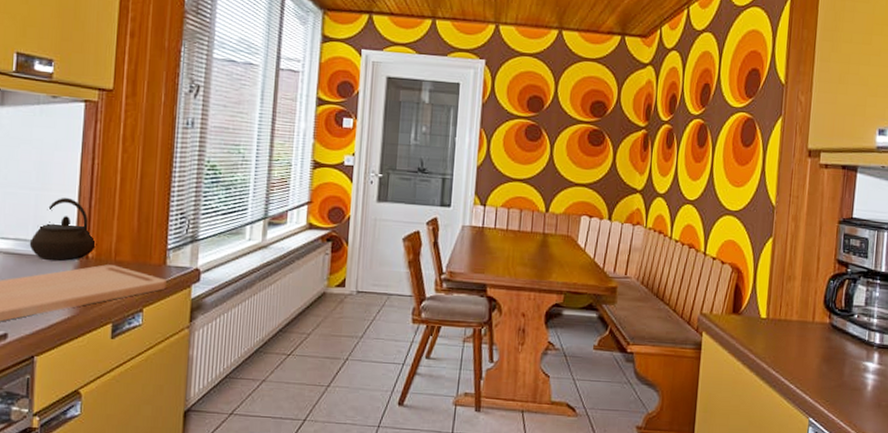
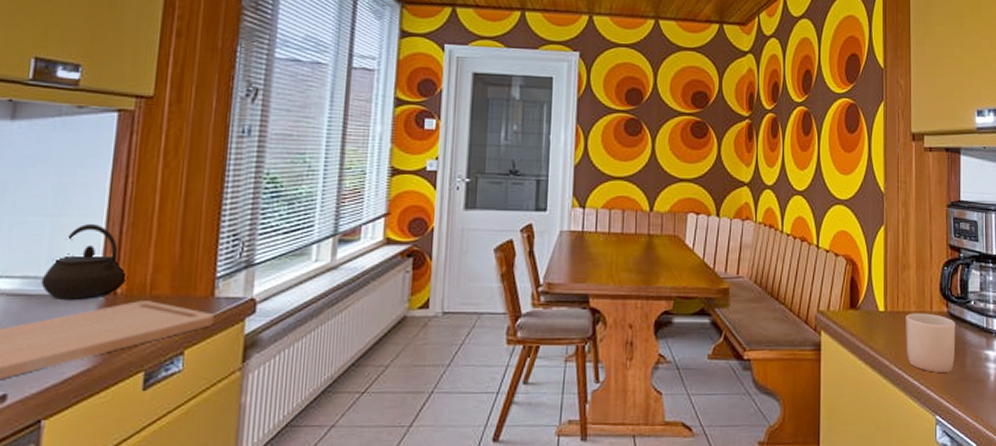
mug: none [785,322,837,379] -> present [906,313,956,373]

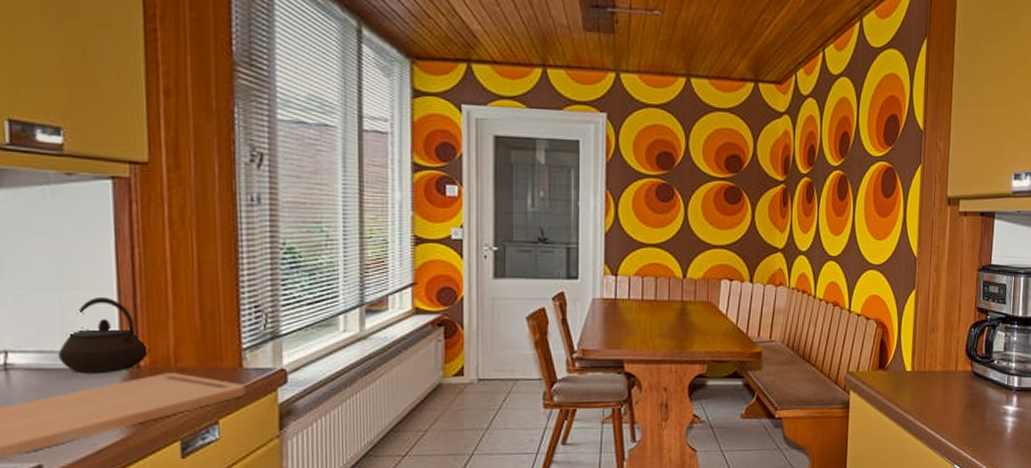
mug: present [906,313,956,373] -> none [930,372,979,427]

